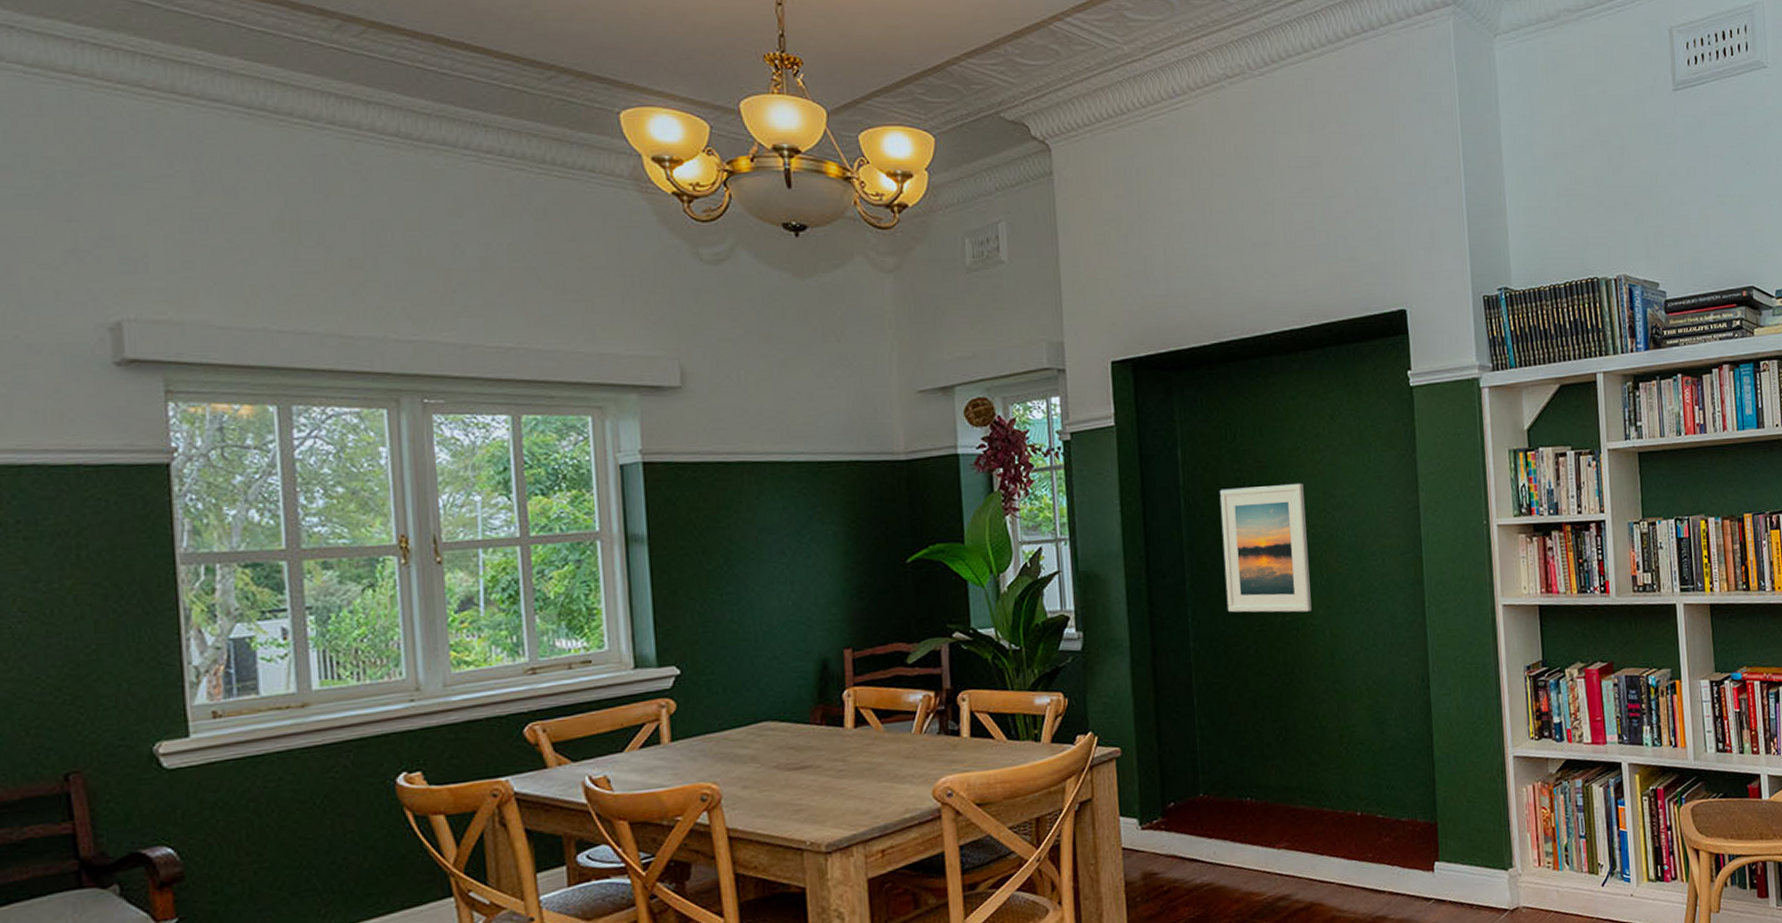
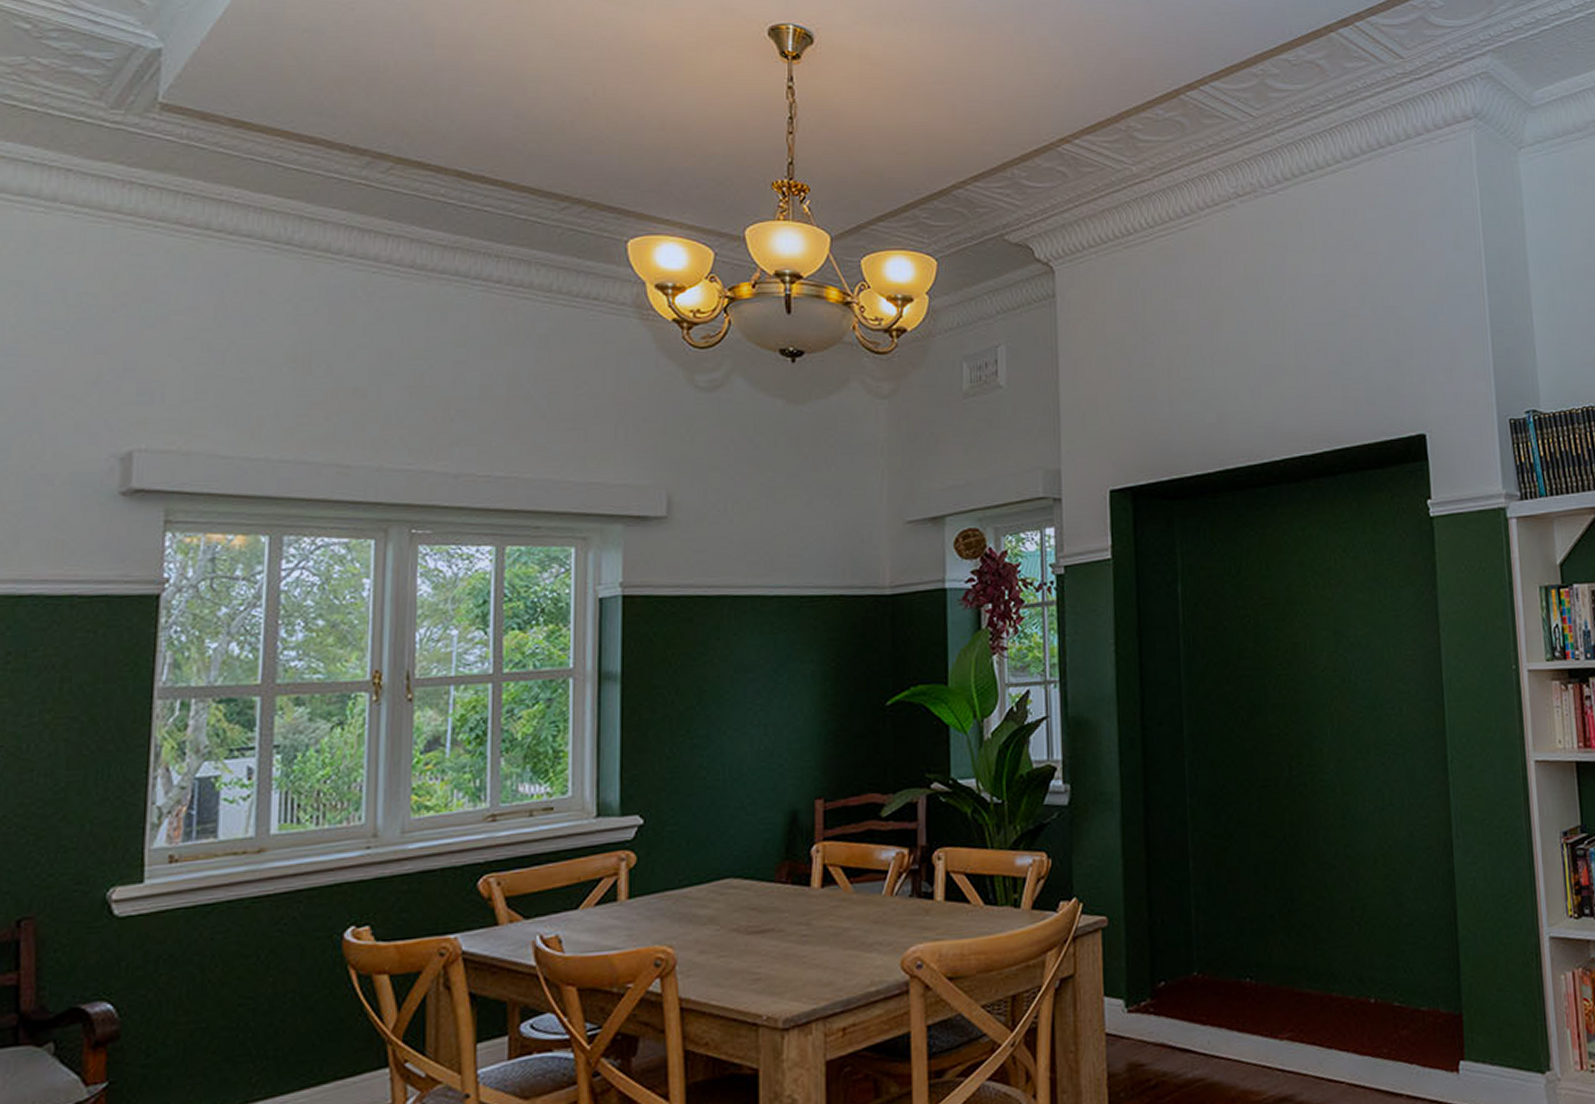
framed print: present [1220,484,1312,613] -> none [1223,623,1321,766]

